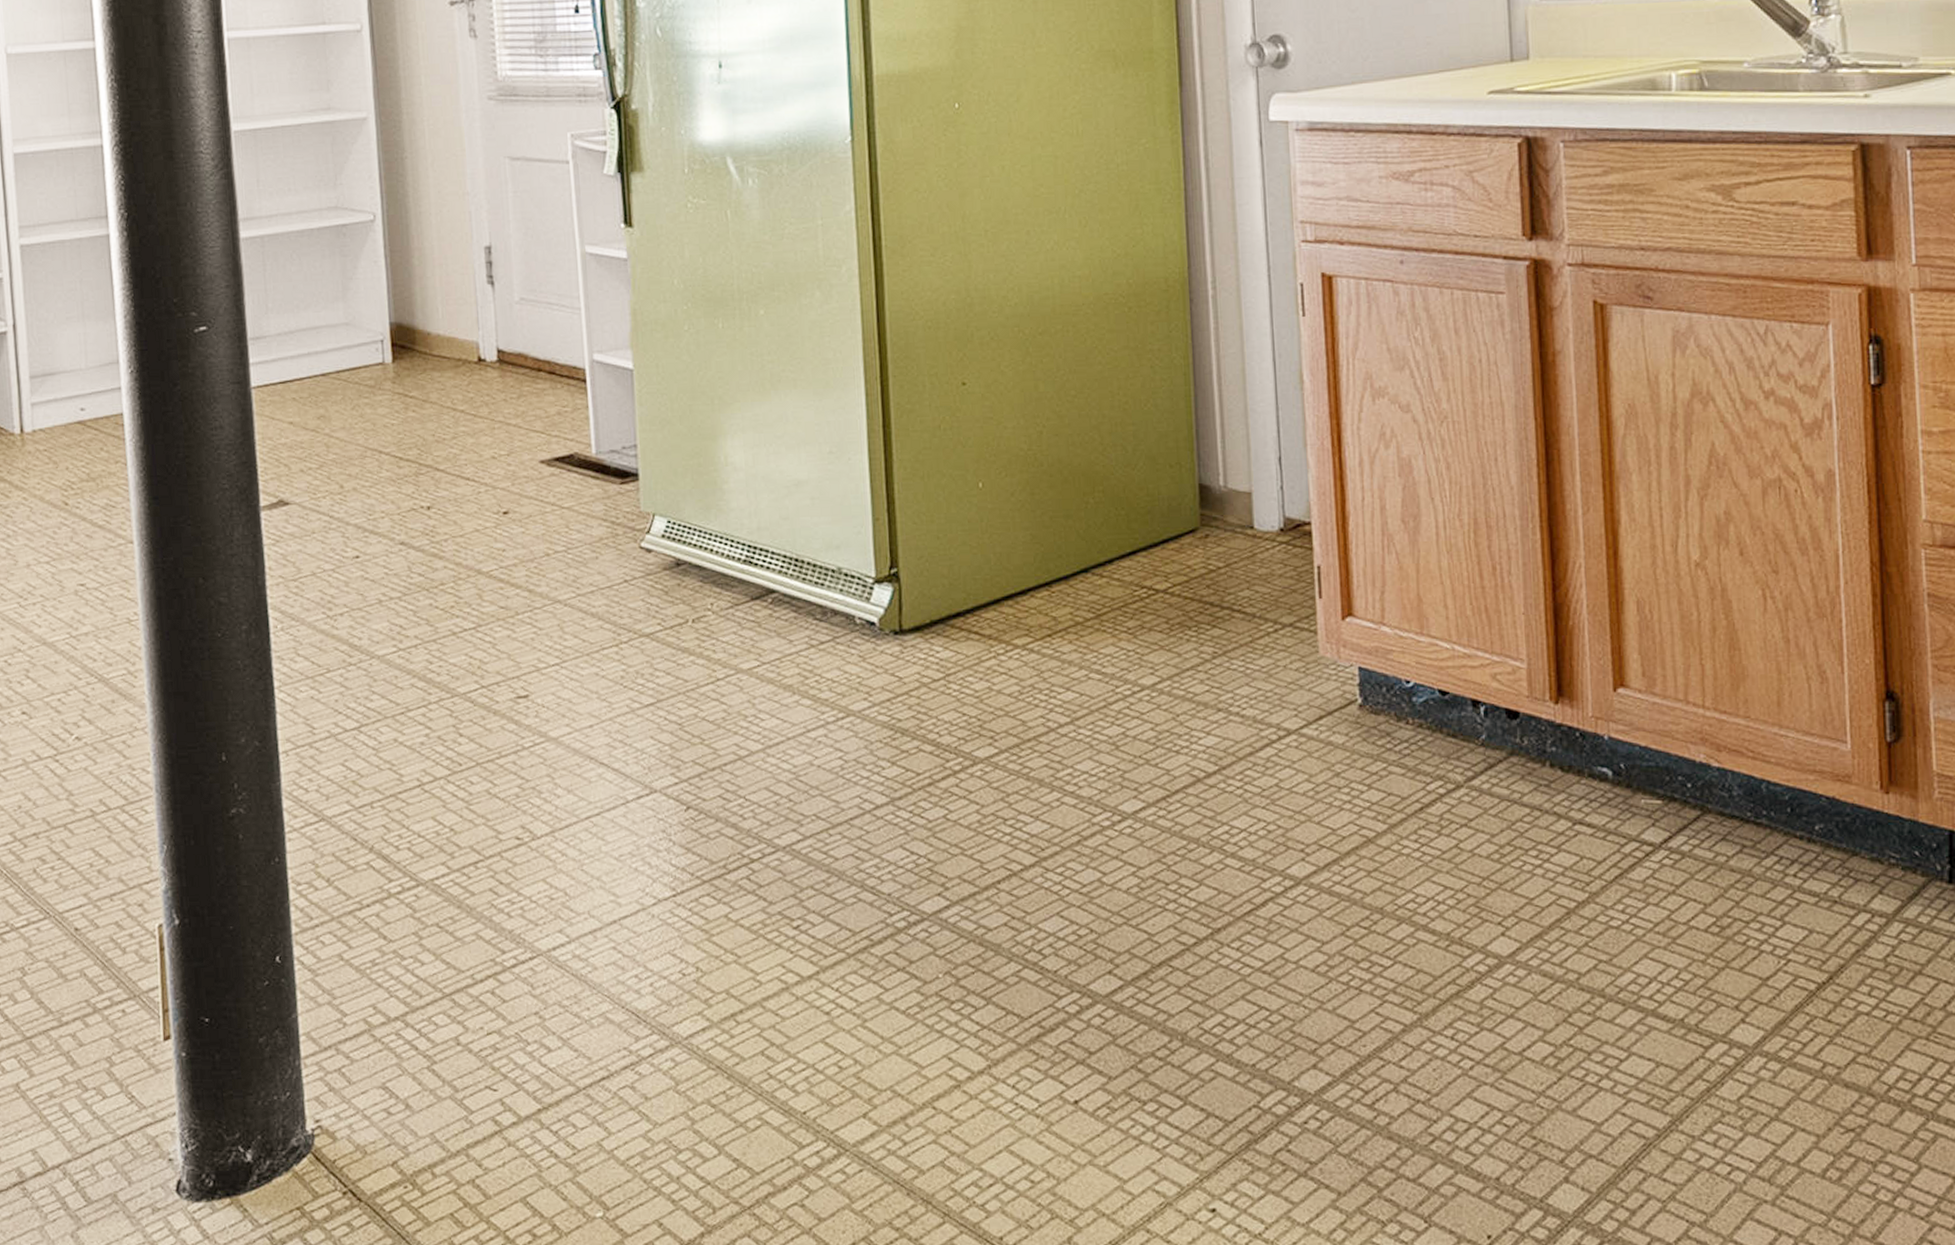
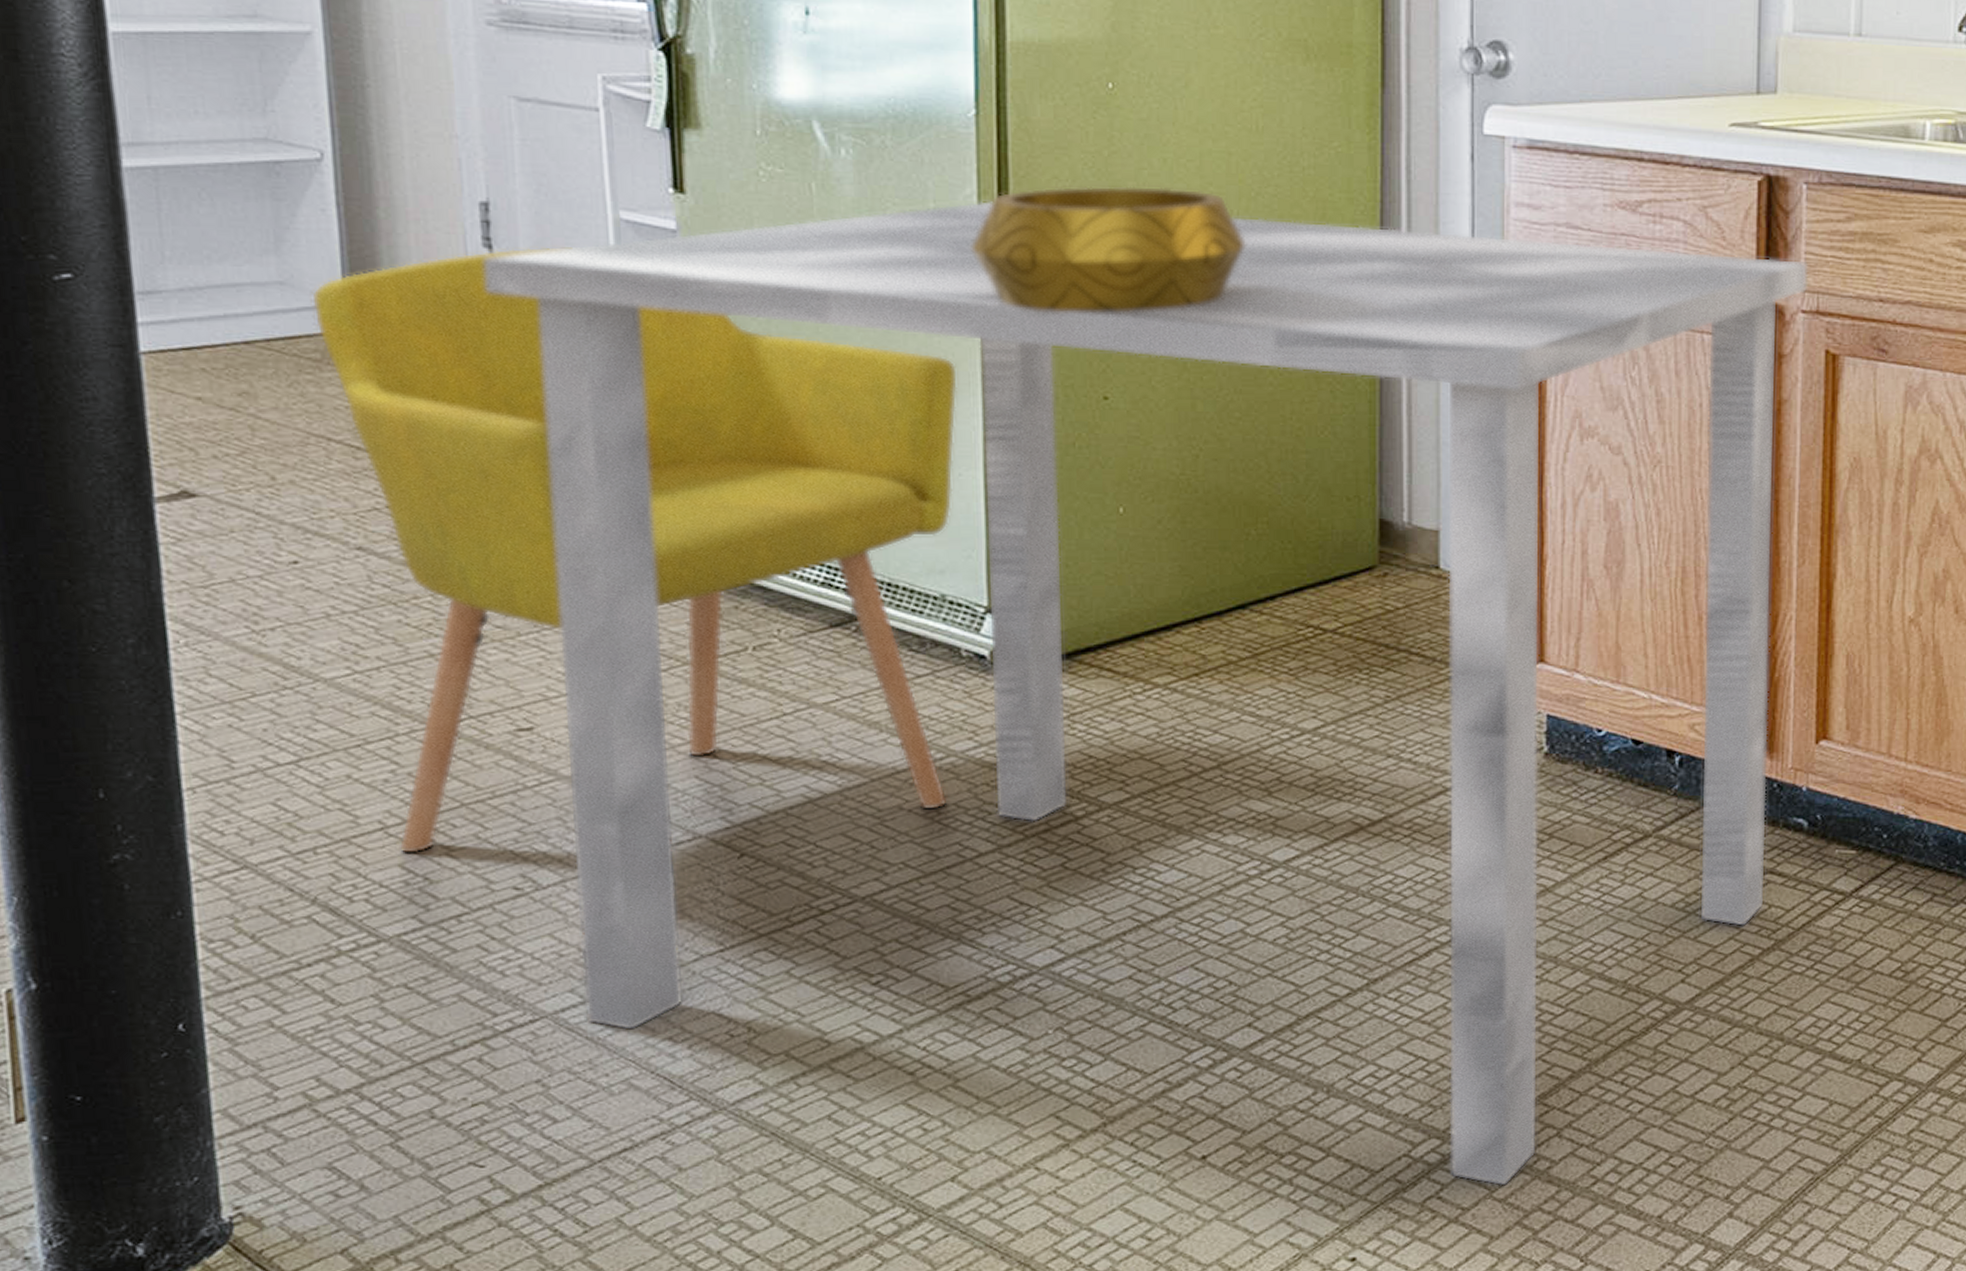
chair: none [368,276,849,808] -> present [312,244,959,855]
dining table: none [488,212,1576,1141] -> present [484,200,1809,1186]
decorative bowl: none [851,191,1073,309] -> present [971,185,1246,313]

